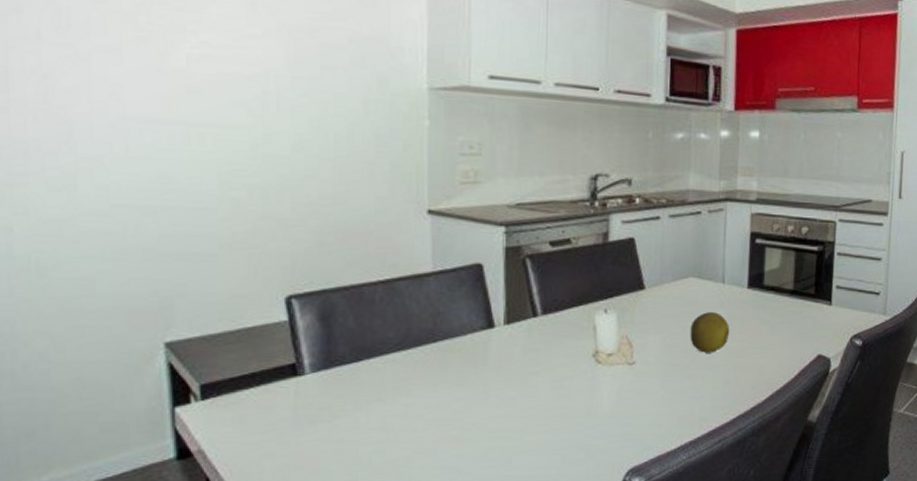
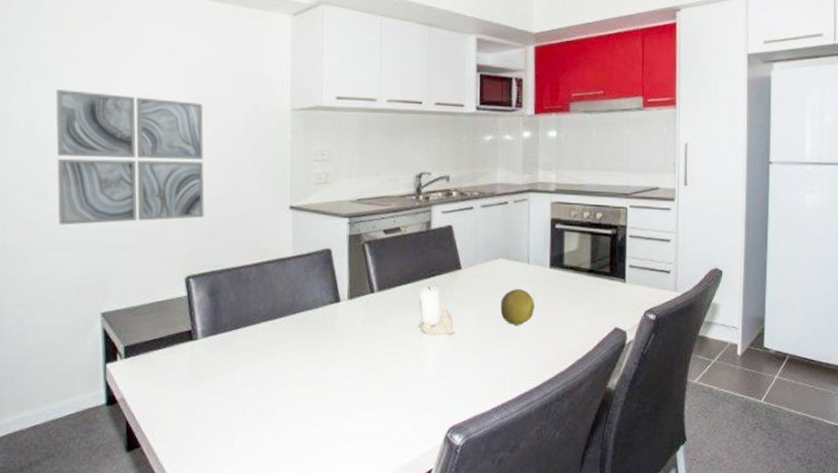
wall art: none [83,42,310,228] -> present [55,90,204,225]

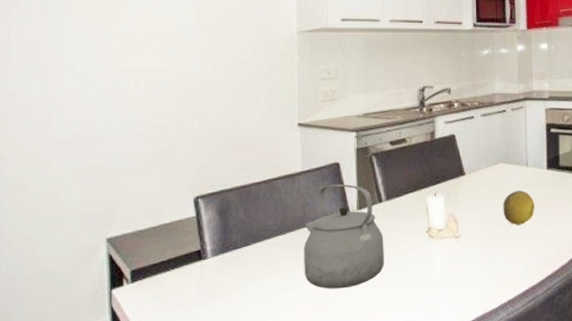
wall art: present [55,90,204,225] -> none [59,20,213,153]
tea kettle: none [293,272,375,379] -> present [304,184,384,289]

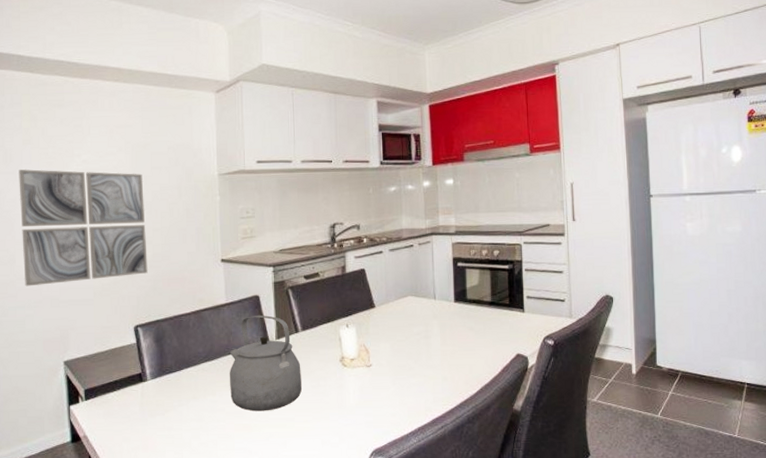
wall art: none [59,20,213,153] -> present [19,169,148,287]
fruit: present [503,191,535,225] -> none [412,323,443,356]

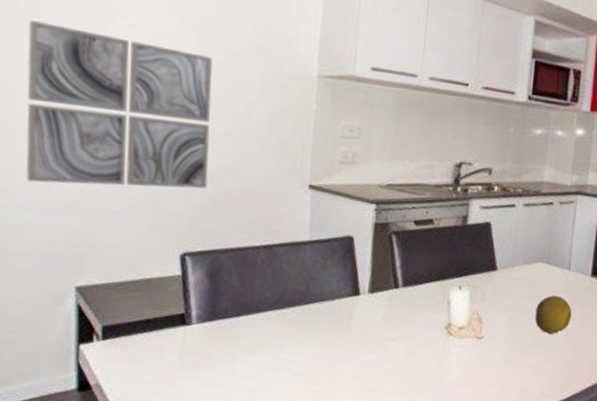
tea kettle: present [229,315,302,412] -> none [301,261,396,378]
fruit: none [412,323,443,356] -> present [534,296,572,334]

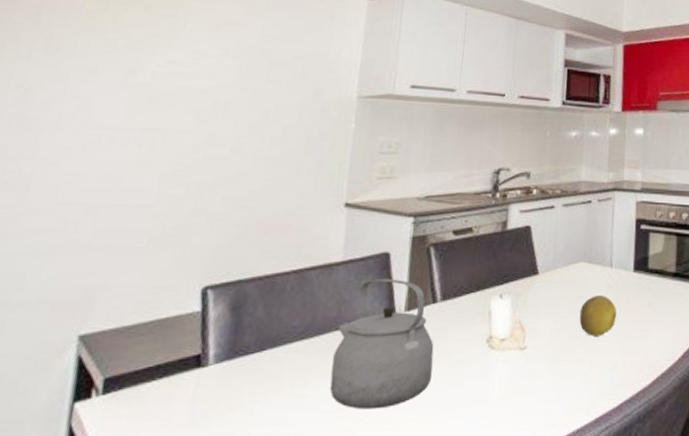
wall art: present [26,20,213,189] -> none [38,63,252,225]
tea kettle: none [301,261,396,378] -> present [329,279,434,410]

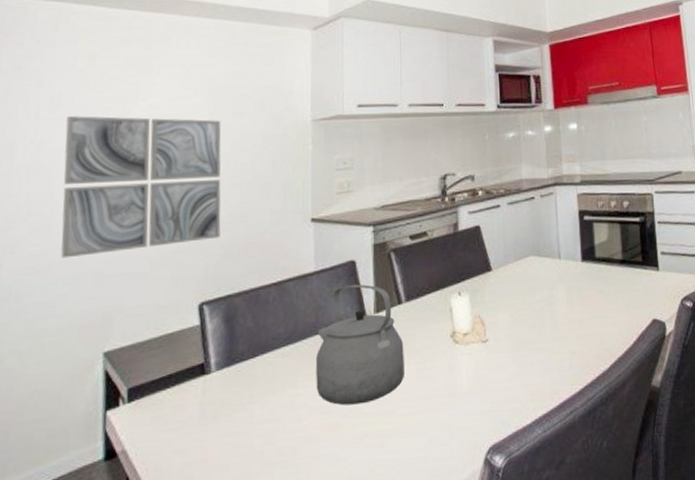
wall art: none [38,63,252,225] -> present [61,116,221,259]
fruit: present [579,296,617,336] -> none [534,286,570,326]

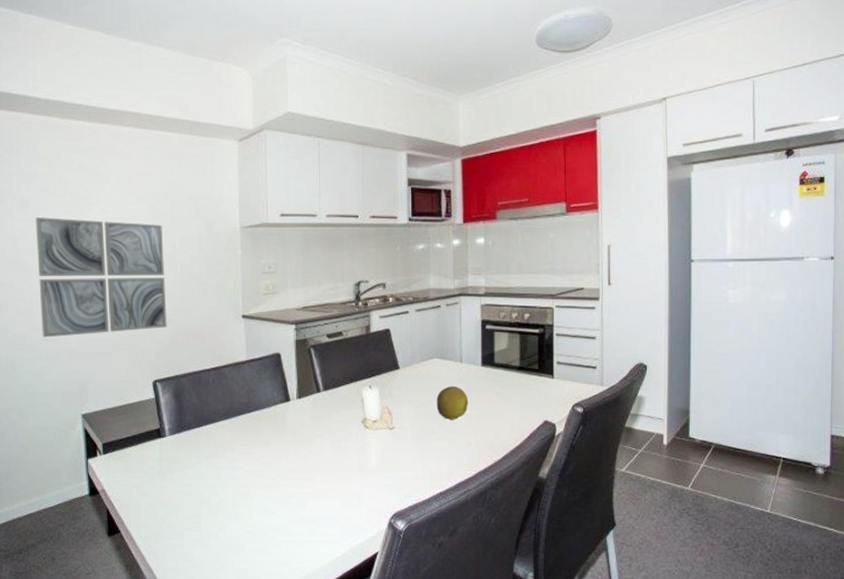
tea kettle: present [316,284,404,406] -> none [249,374,322,471]
fruit: none [534,286,570,326] -> present [436,386,469,420]

